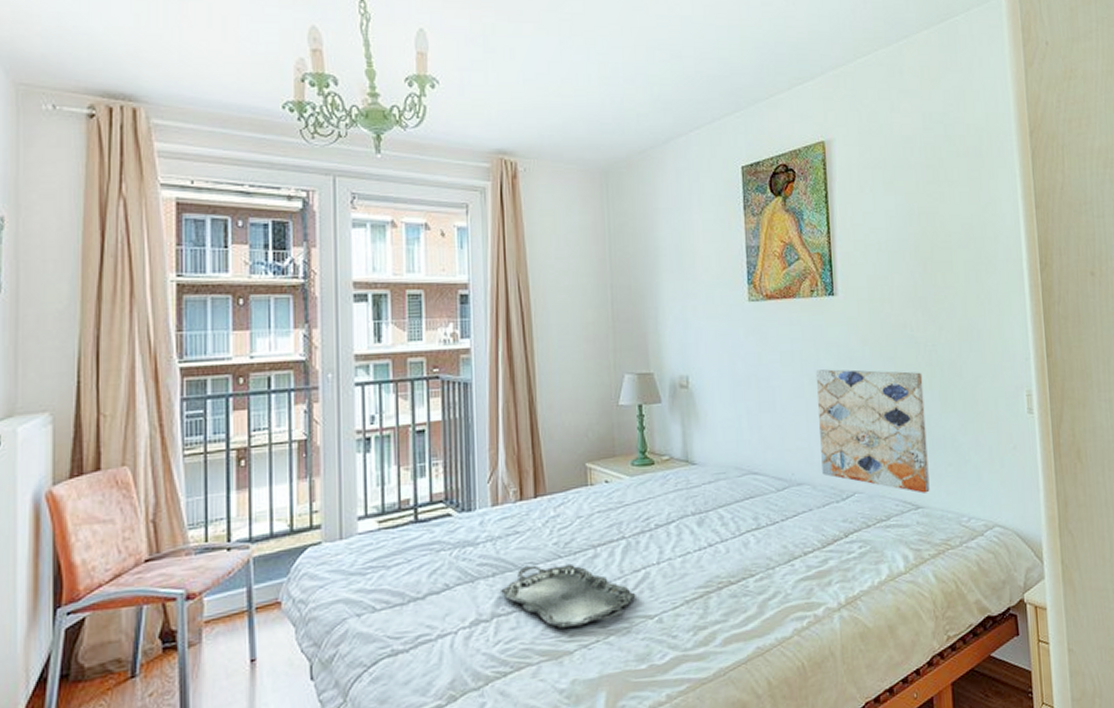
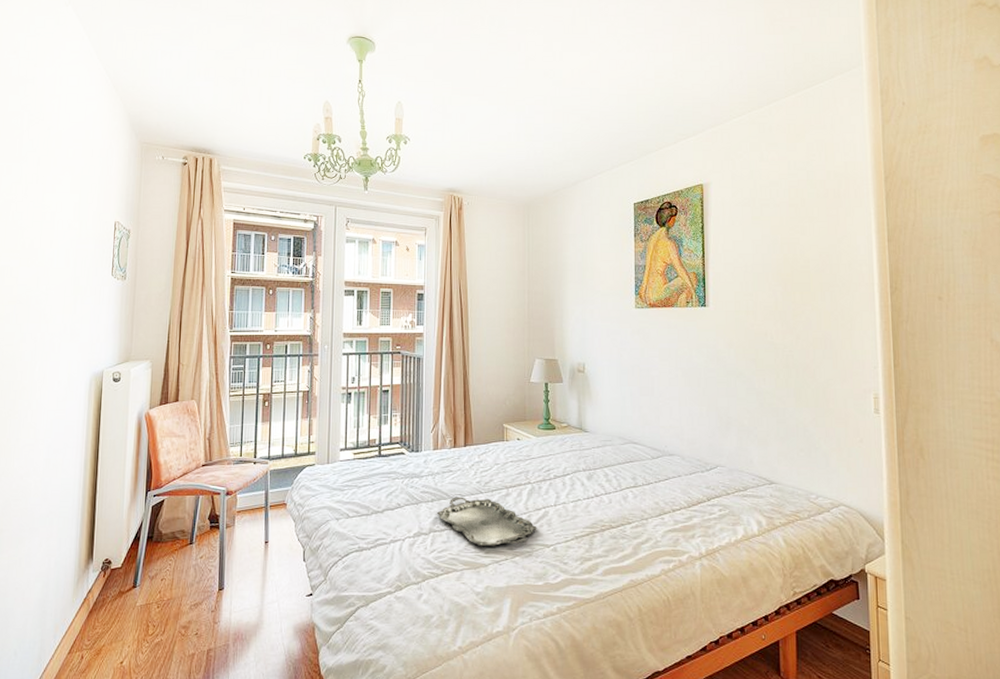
wall art: present [815,369,930,494] -> none [688,365,783,472]

